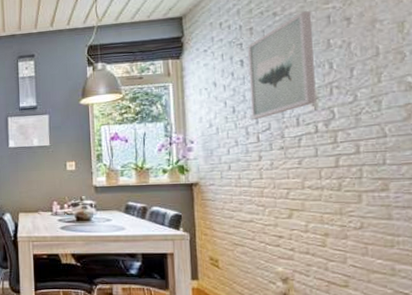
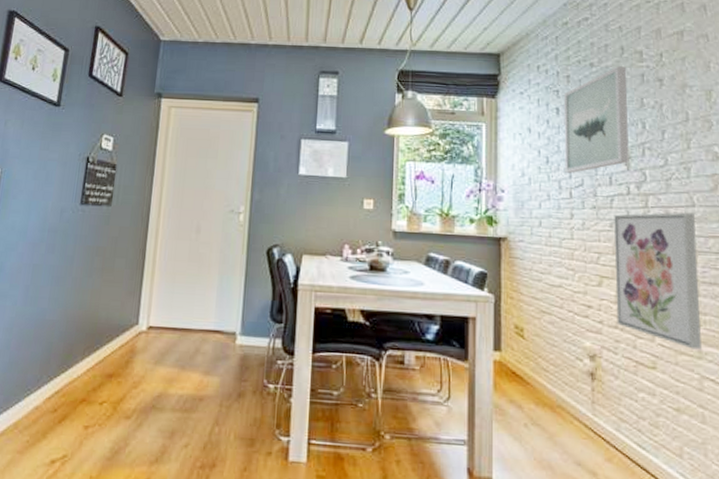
wall art: none [302,143,395,268] -> present [614,212,702,350]

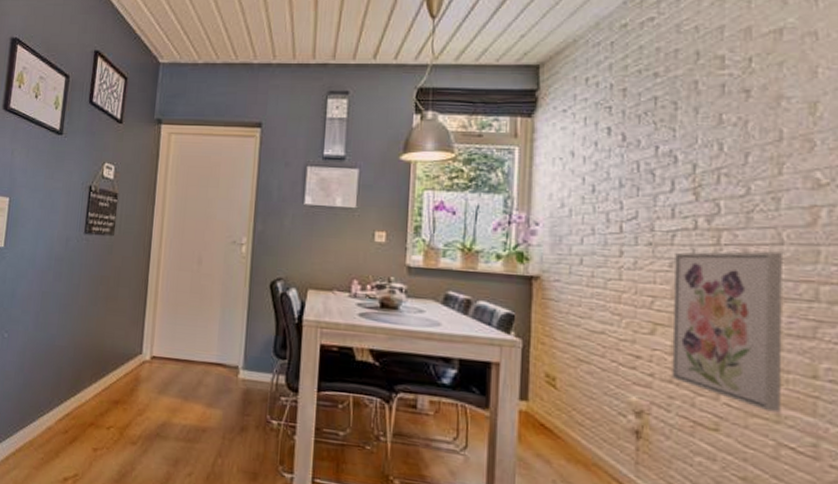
wall art: present [563,66,630,173] -> none [615,75,702,204]

